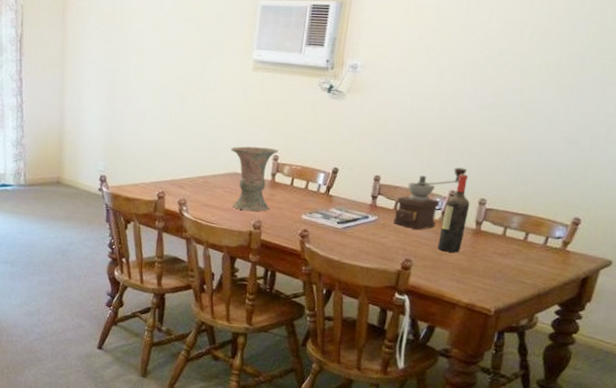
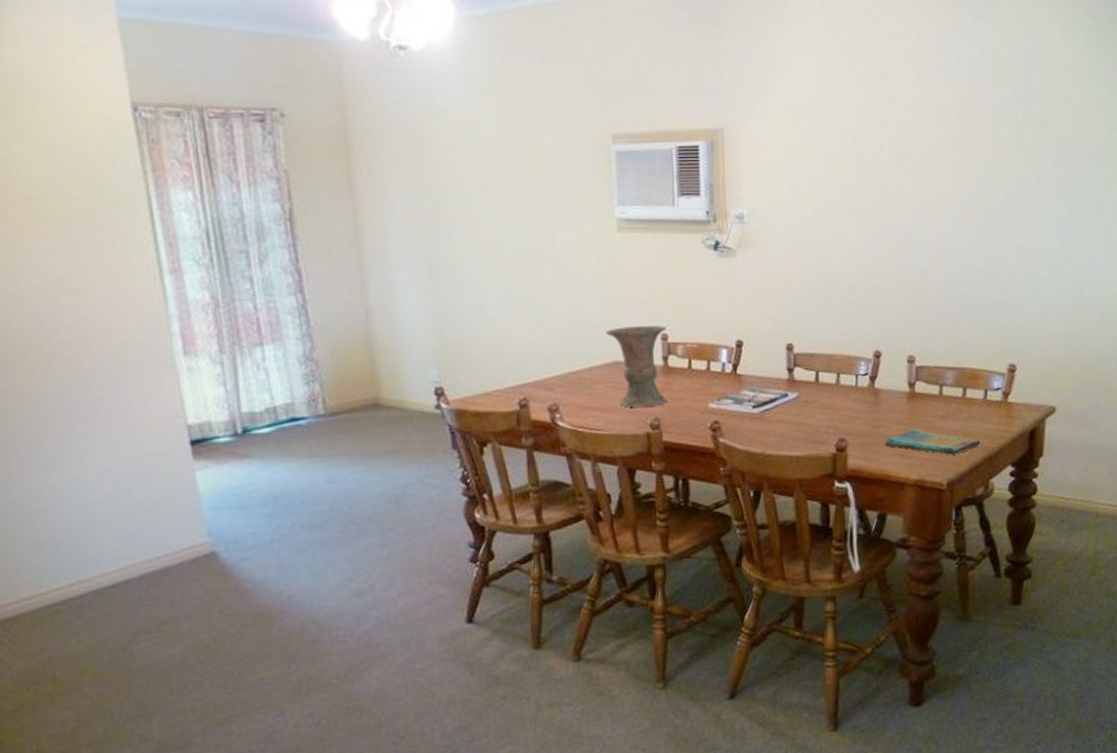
coffee grinder: present [393,167,468,230] -> none [817,323,889,402]
wine bottle: present [437,174,470,253] -> none [871,330,899,424]
dish towel: none [444,260,534,288] -> present [884,428,981,455]

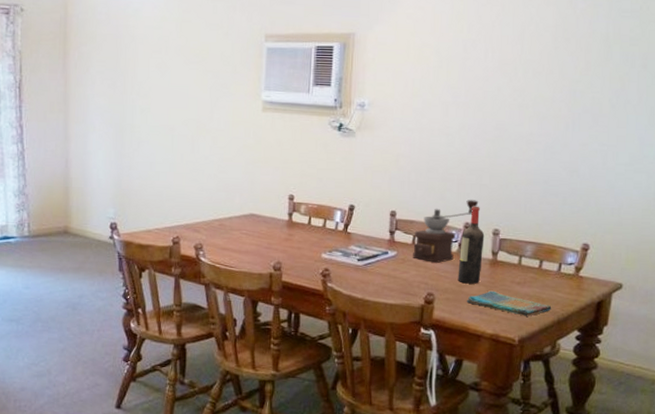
vase: present [605,325,668,408] -> none [245,187,294,253]
coffee grinder: none [817,323,889,402] -> present [413,200,479,263]
wine bottle: none [871,330,899,424] -> present [457,206,485,284]

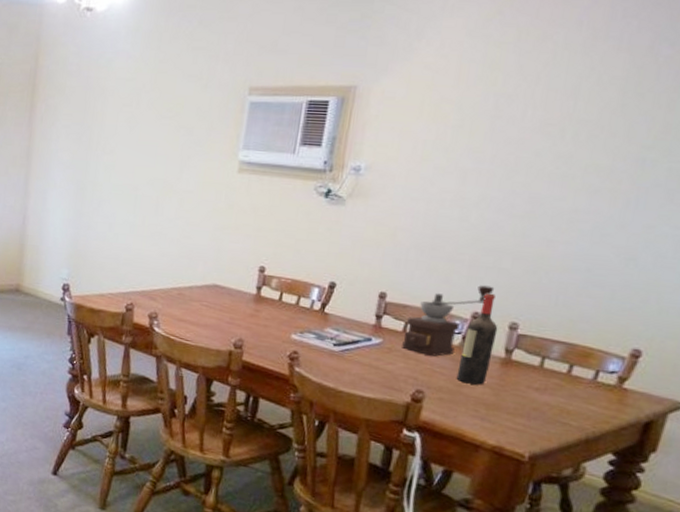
dish towel: present [466,290,552,316] -> none [464,394,580,430]

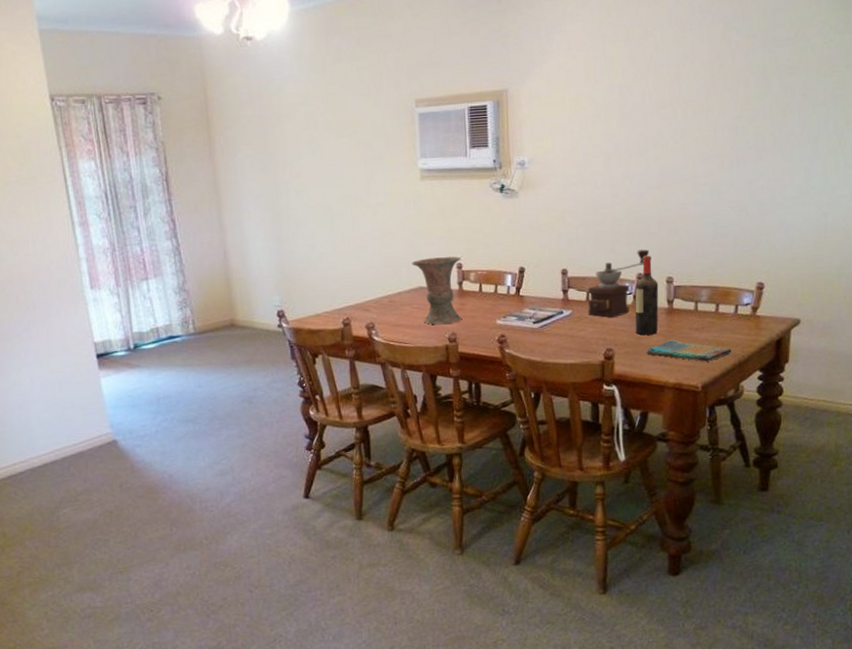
vase: none [209,255,266,329] -> present [411,256,463,325]
dish towel: none [464,394,580,430] -> present [646,339,732,362]

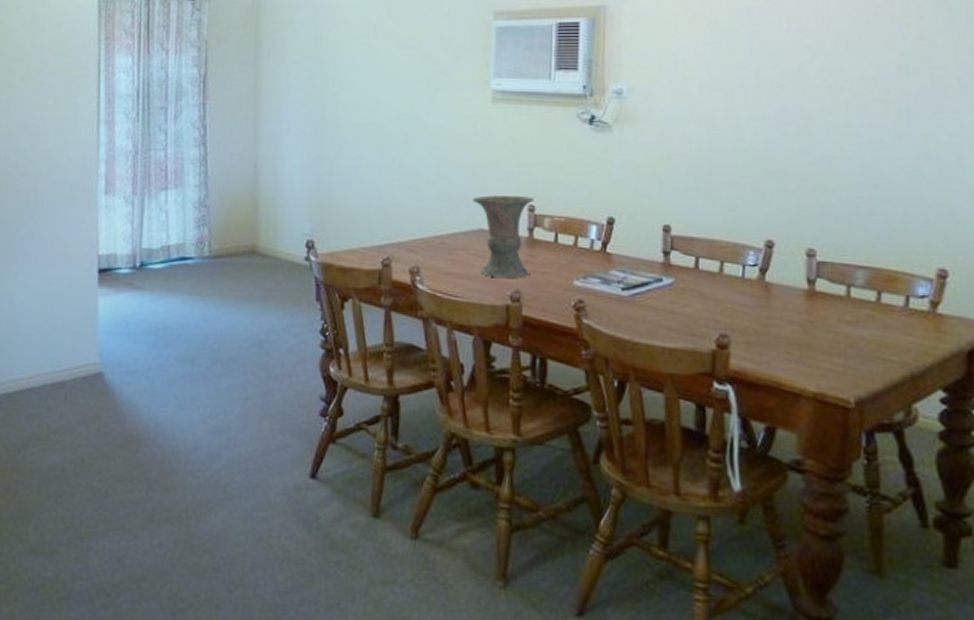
coffee grinder: present [588,249,650,317] -> none [696,210,784,294]
wine bottle: present [635,255,659,336] -> none [760,218,795,323]
dish towel: present [646,339,732,362] -> none [775,332,901,369]

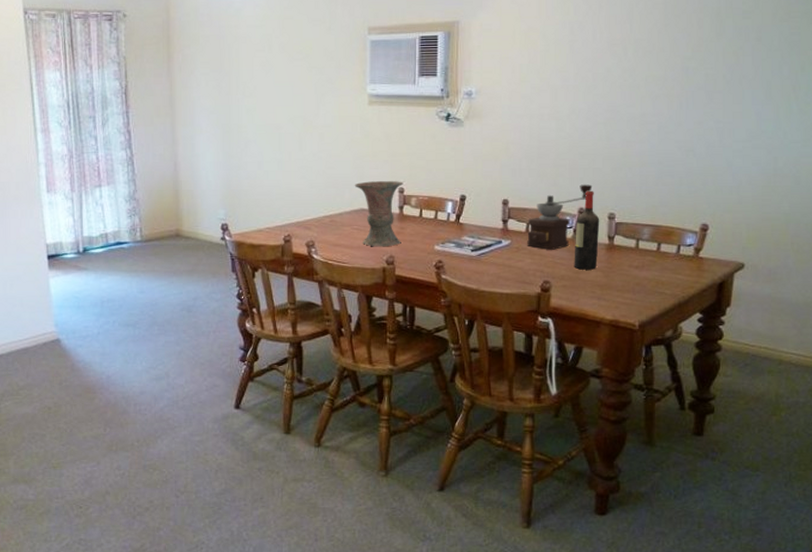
coffee grinder: none [696,210,784,294] -> present [527,184,593,250]
wine bottle: none [760,218,795,323] -> present [574,190,600,270]

